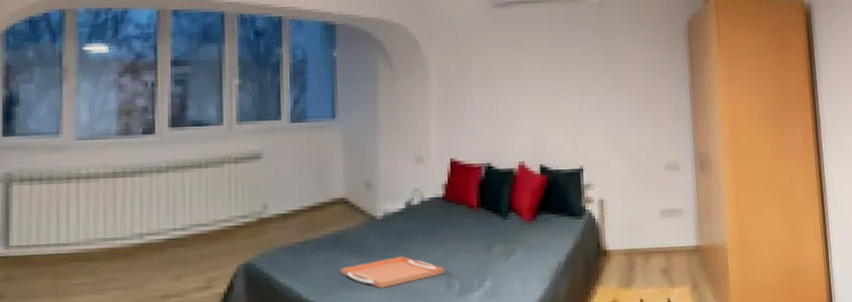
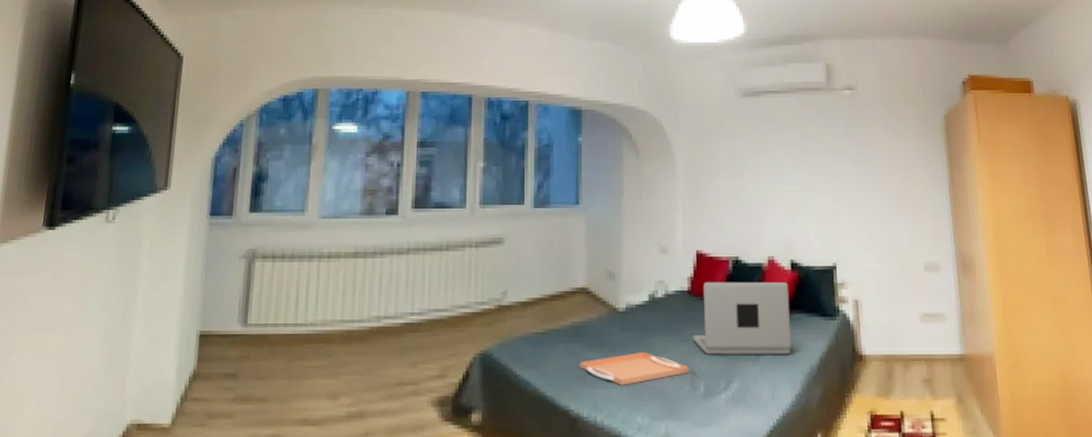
laptop: none [448,186,540,256] -> present [693,281,791,355]

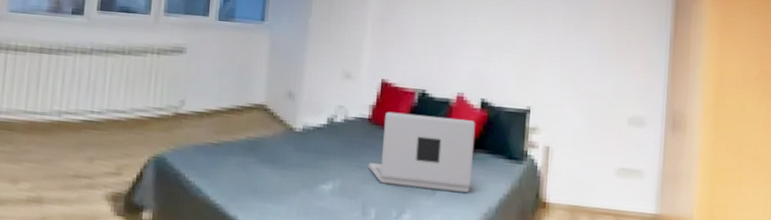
serving tray: present [579,352,689,386] -> none [251,173,361,204]

